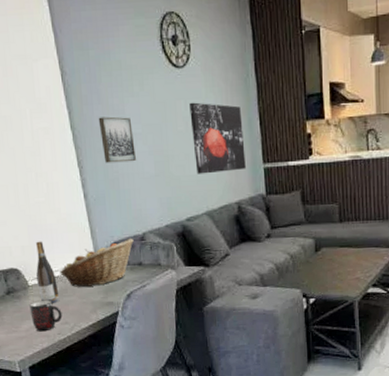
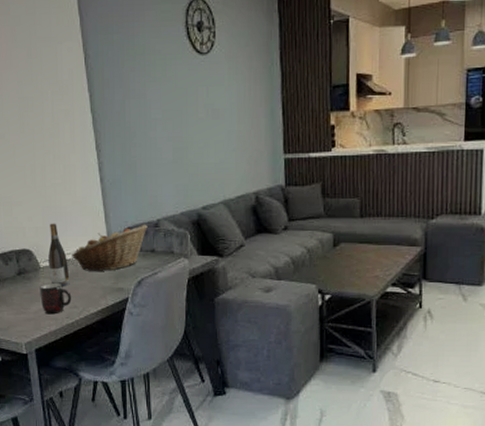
wall art: present [98,116,136,163] -> none [119,101,154,148]
wall art: present [189,102,246,174] -> none [211,89,266,162]

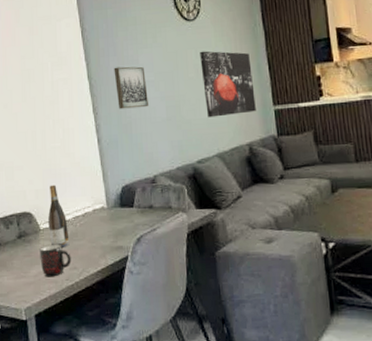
fruit basket: present [72,224,148,272] -> none [71,180,145,231]
wall art: none [119,101,154,148] -> present [114,66,148,109]
wall art: none [211,89,266,162] -> present [200,51,256,118]

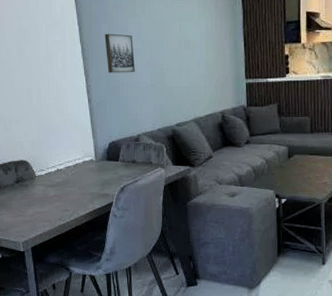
mug: present [40,244,71,278] -> none [35,189,63,217]
wine bottle: present [48,184,70,249] -> none [43,138,62,193]
wall art: present [200,51,256,118] -> none [184,24,230,86]

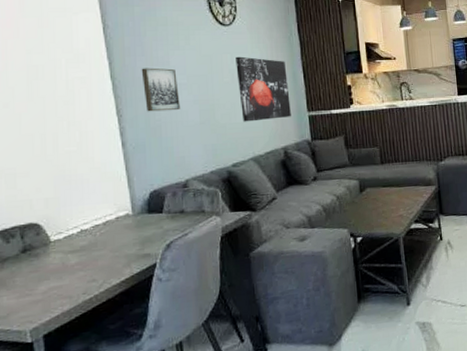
wall art: none [184,24,230,86] -> present [235,56,291,122]

